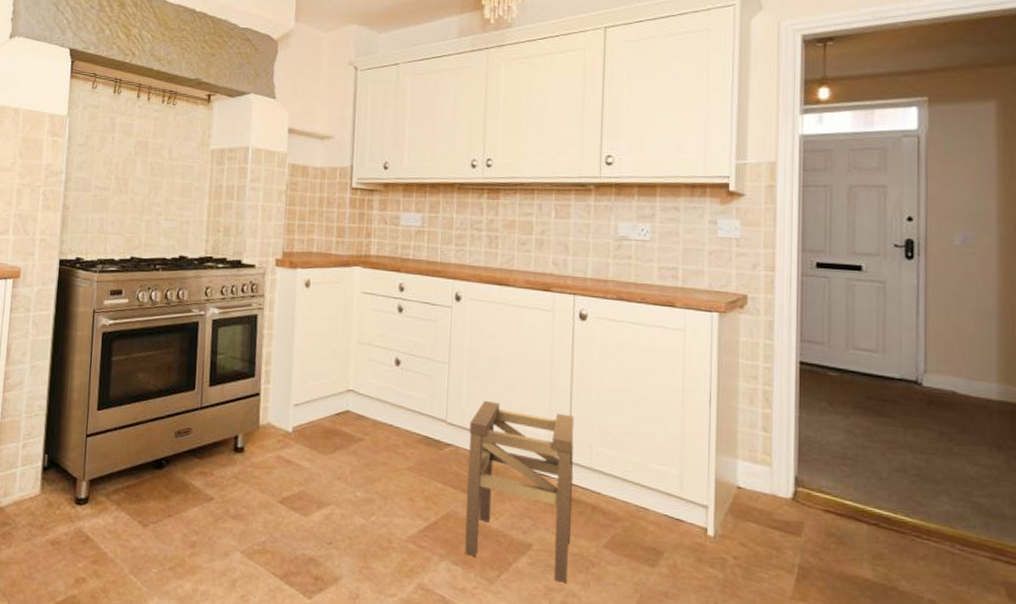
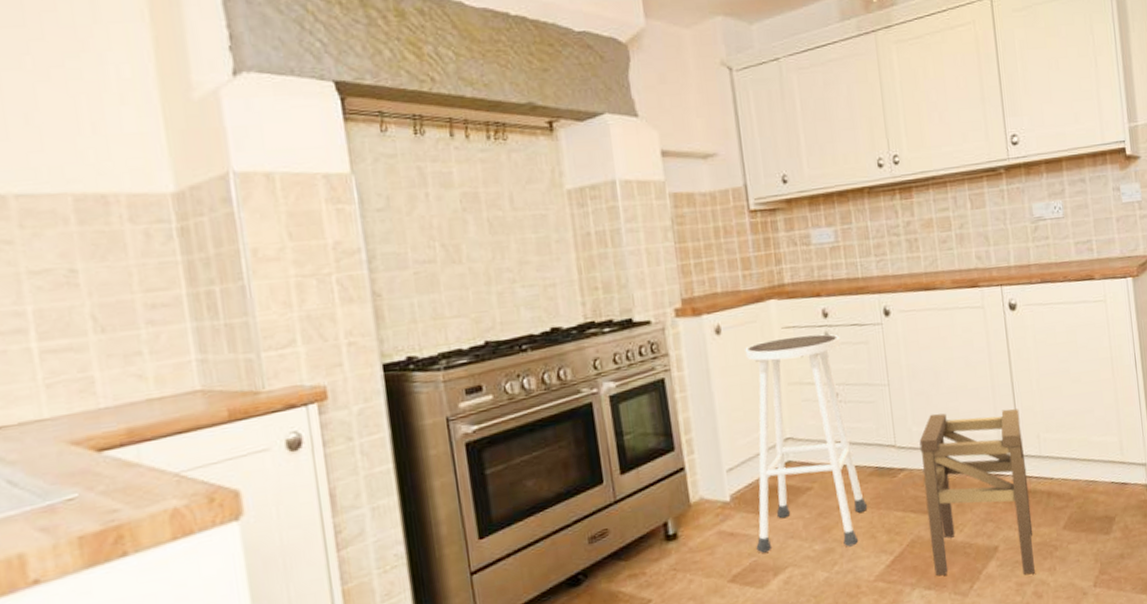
stool: none [306,301,412,503] -> present [745,334,868,553]

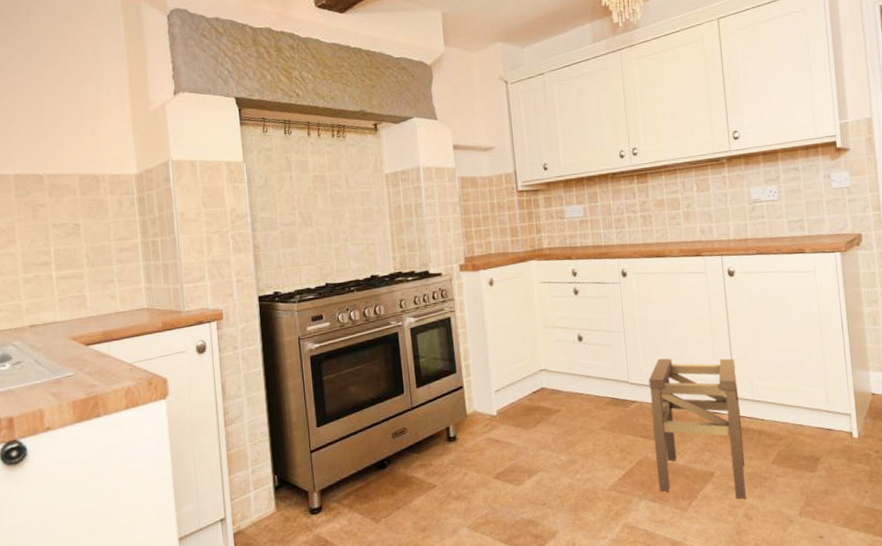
stool: present [745,334,868,553] -> none [511,289,605,460]

